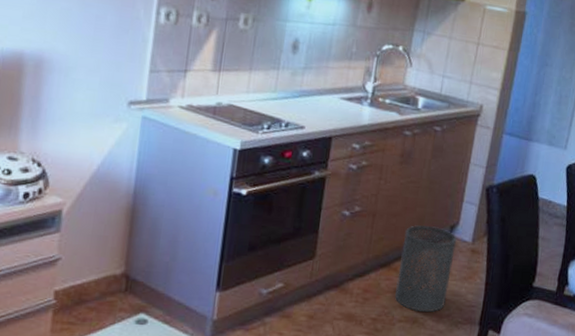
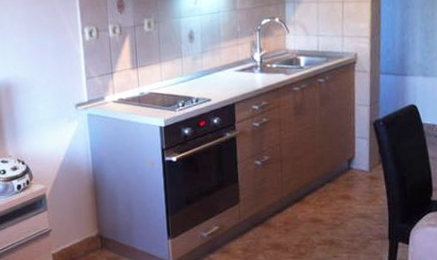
trash can: present [395,225,457,313] -> none [310,162,356,235]

